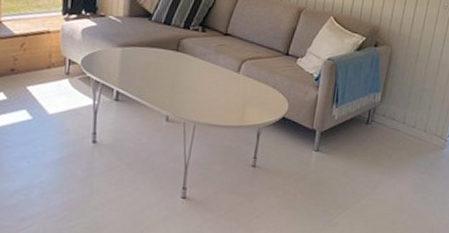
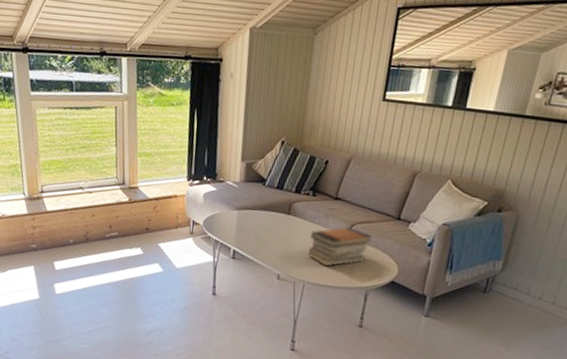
book stack: none [198,63,263,105] -> present [307,227,373,267]

